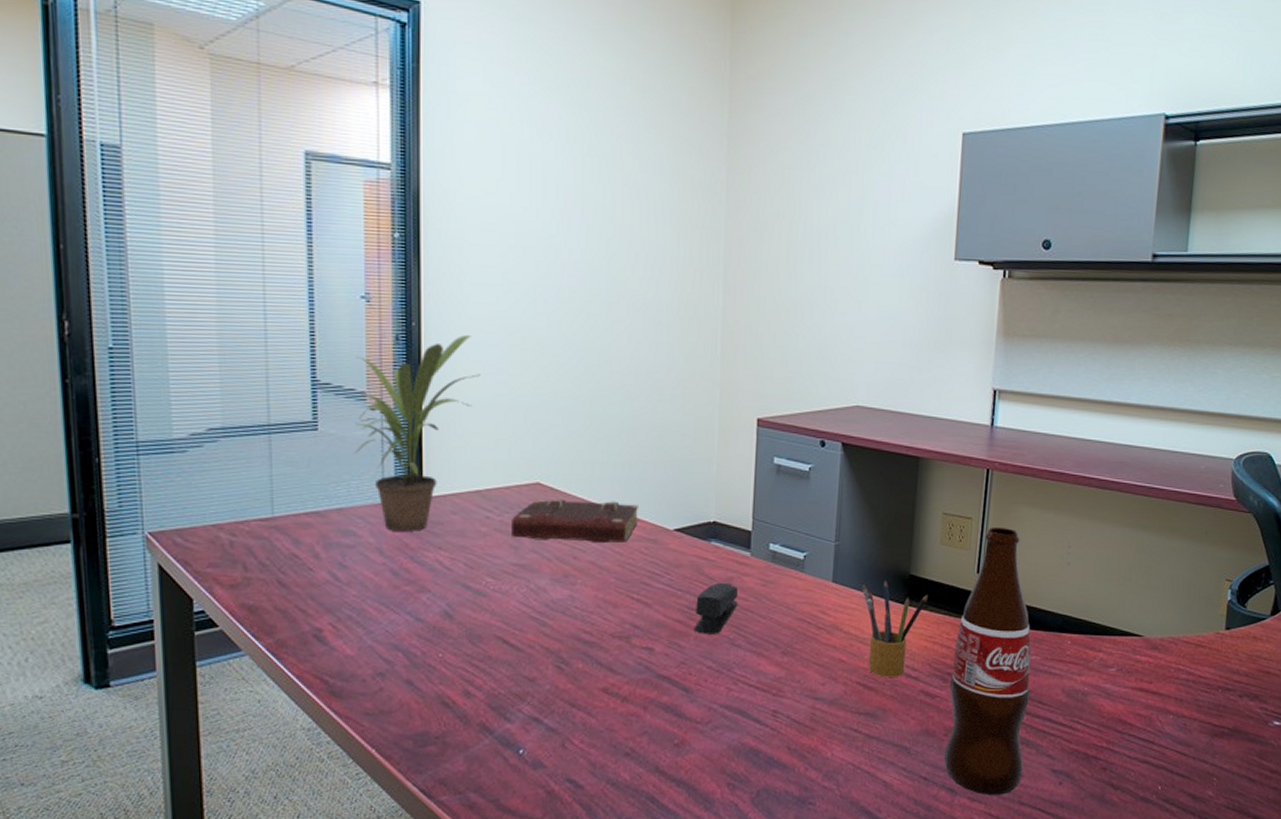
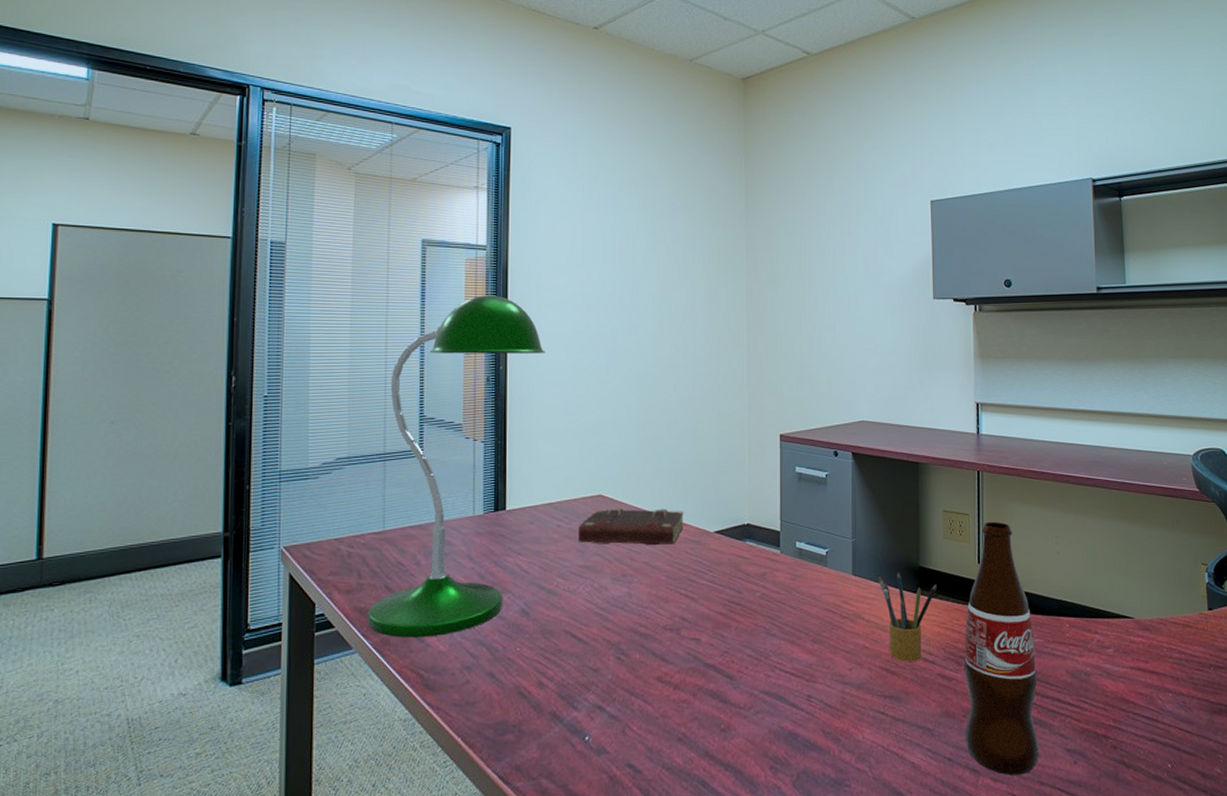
desk lamp: none [257,229,469,640] -> present [367,295,545,638]
potted plant: present [354,335,481,531] -> none [451,375,554,540]
stapler: present [694,582,738,634] -> none [734,577,772,625]

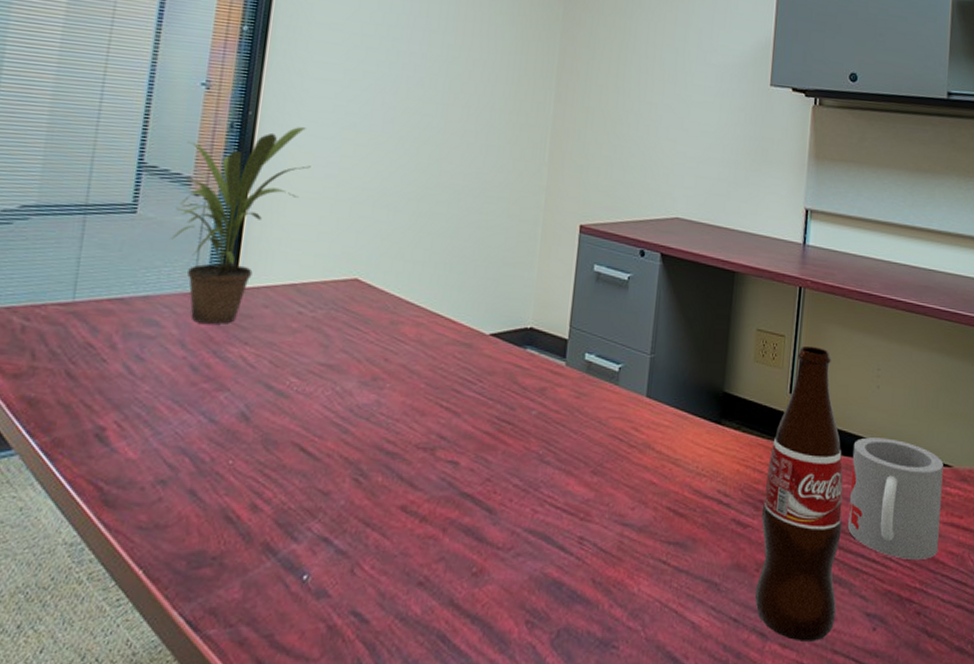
desk lamp: present [367,295,545,638] -> none [36,22,308,441]
potted plant: none [451,375,554,540] -> present [170,127,311,324]
book: present [578,508,684,546] -> none [322,296,456,346]
pencil box: present [878,572,937,662] -> none [675,397,741,503]
mug: none [1040,597,1127,701] -> present [848,437,944,559]

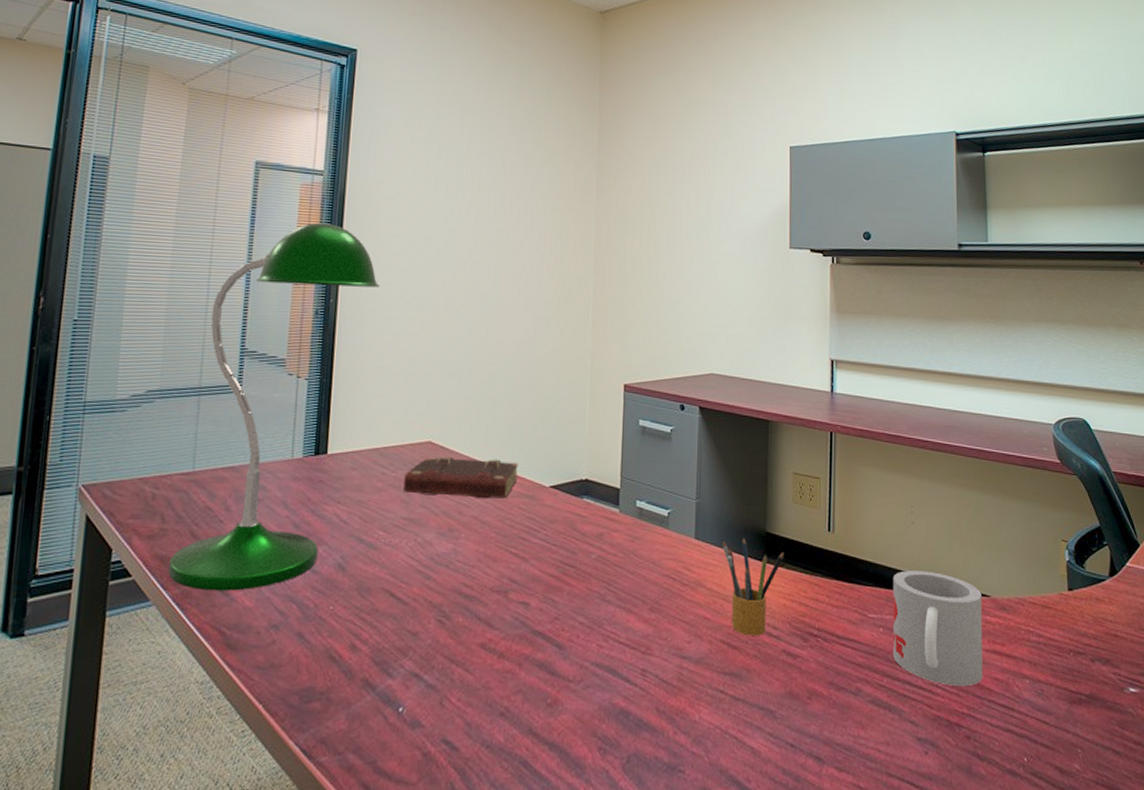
desk lamp: none [36,22,308,441] -> present [168,222,380,591]
potted plant: present [170,127,311,324] -> none [270,310,385,486]
book: none [322,296,456,346] -> present [404,456,518,499]
pencil box: none [675,397,741,503] -> present [722,537,784,636]
bottle: present [754,345,843,641] -> none [808,486,888,765]

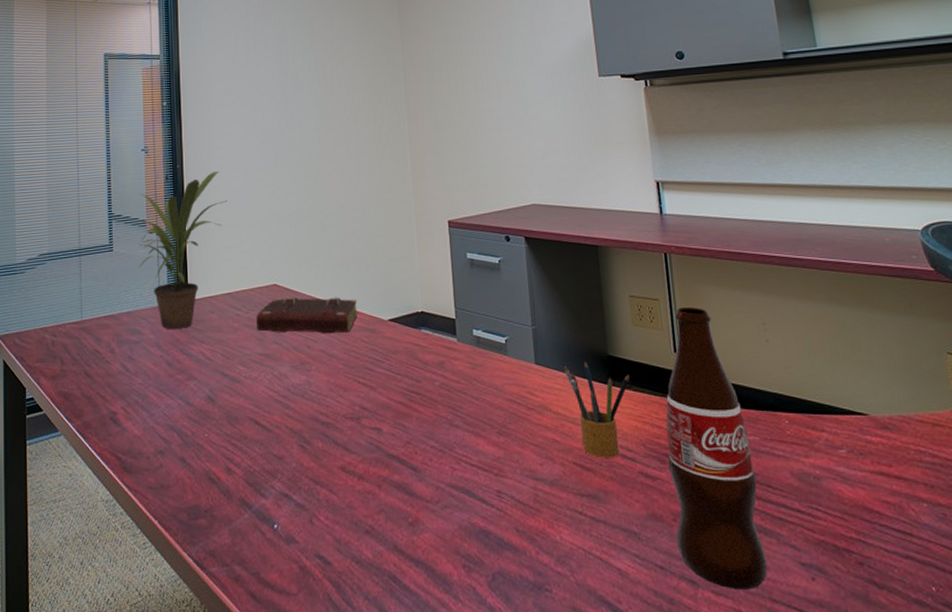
desk lamp: present [168,222,380,591] -> none [70,100,217,422]
potted plant: none [270,310,385,486] -> present [138,171,227,329]
bottle: none [808,486,888,765] -> present [665,306,768,590]
mug: present [892,570,982,686] -> none [752,389,870,509]

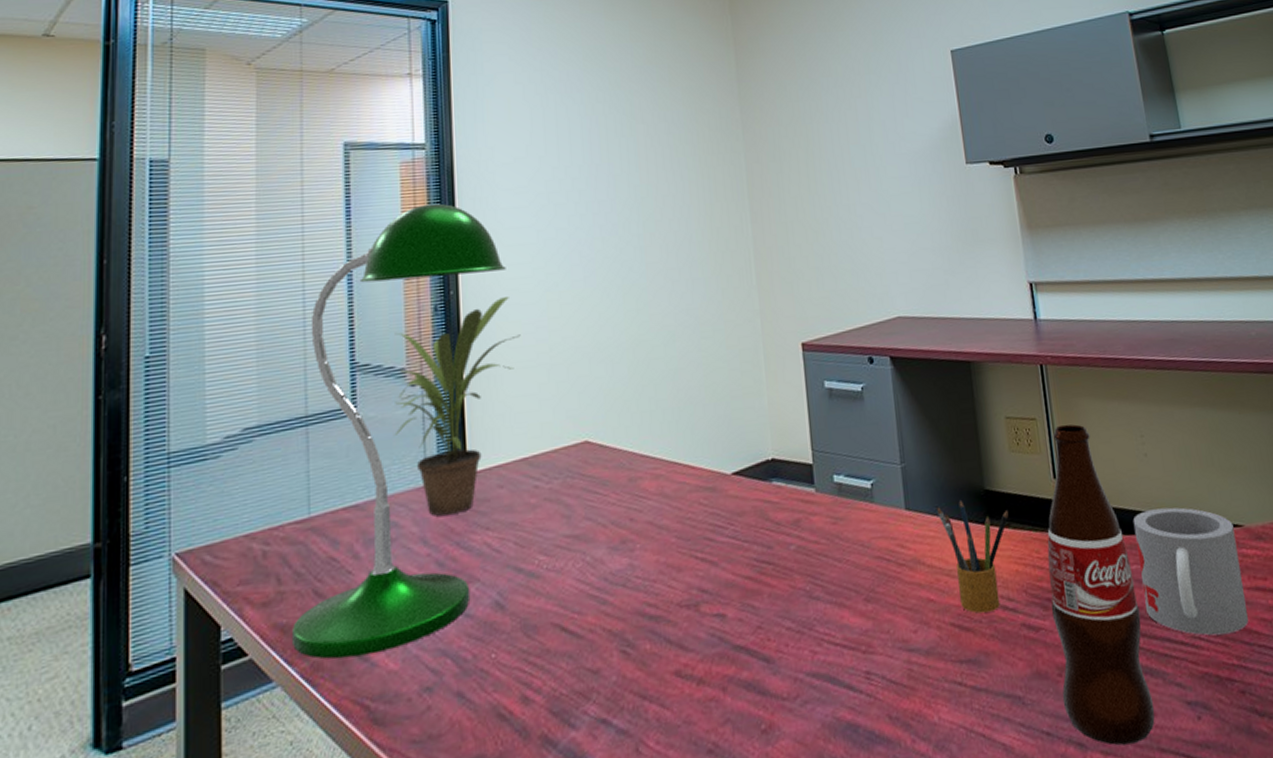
desk lamp: none [70,100,217,422] -> present [291,203,506,660]
book: present [256,297,358,334] -> none [561,450,694,506]
mug: none [752,389,870,509] -> present [1133,507,1248,636]

